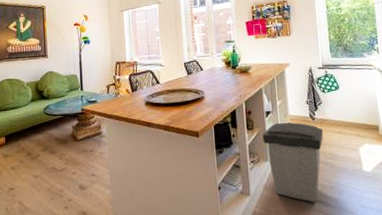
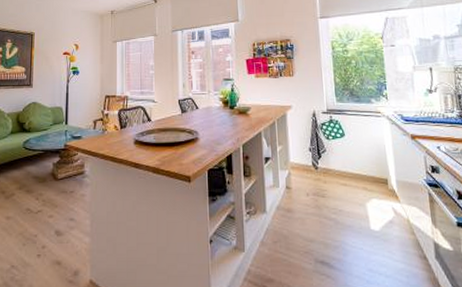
trash can: present [262,122,323,202] -> none [260,171,327,263]

